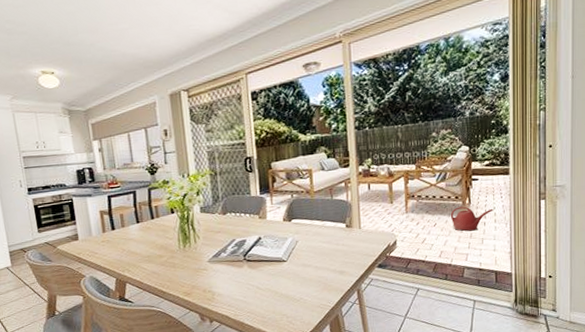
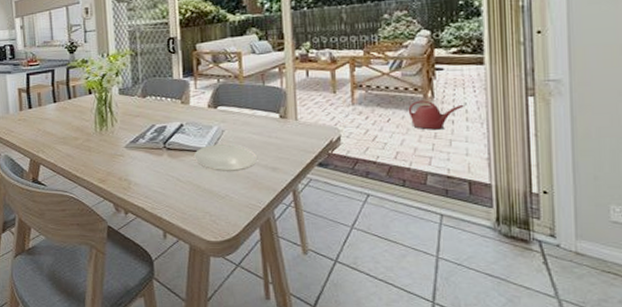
plate: none [271,253,328,278] -> present [193,144,258,171]

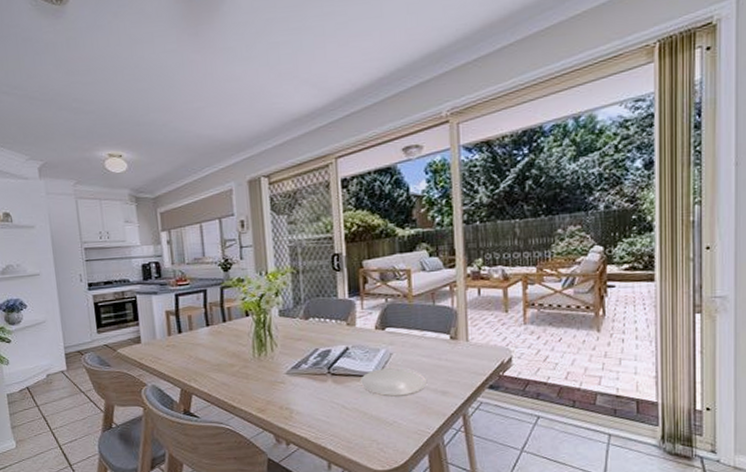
watering can: present [408,100,464,130] -> none [579,318,634,349]

